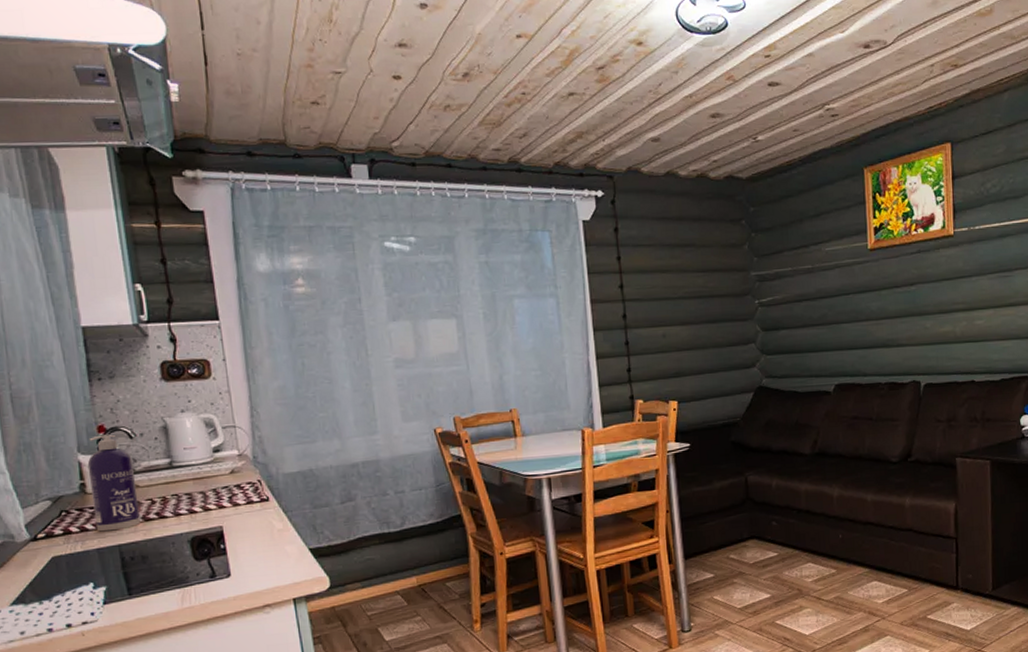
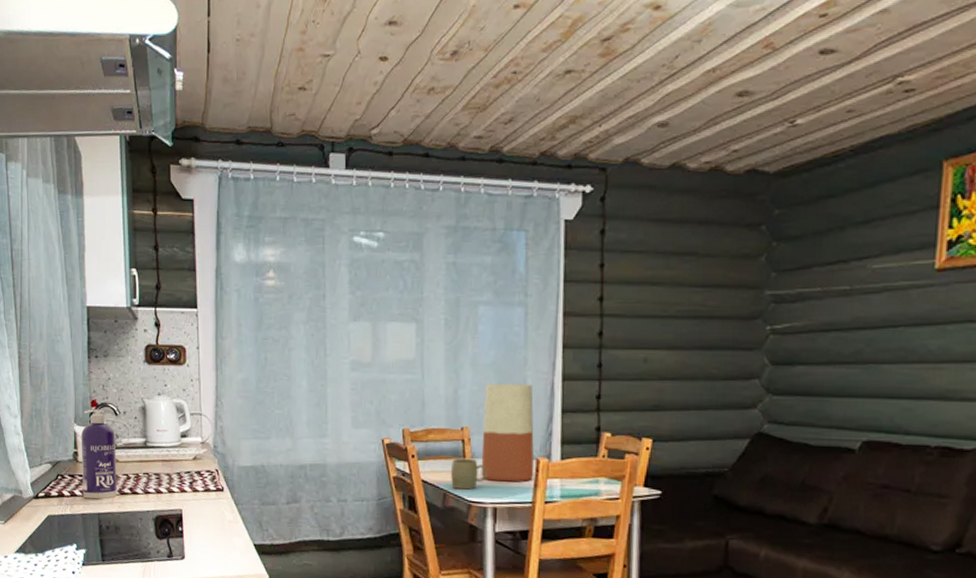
mug: none [504,436,539,466] -> present [451,458,488,490]
vase: none [527,364,581,455] -> present [481,383,535,482]

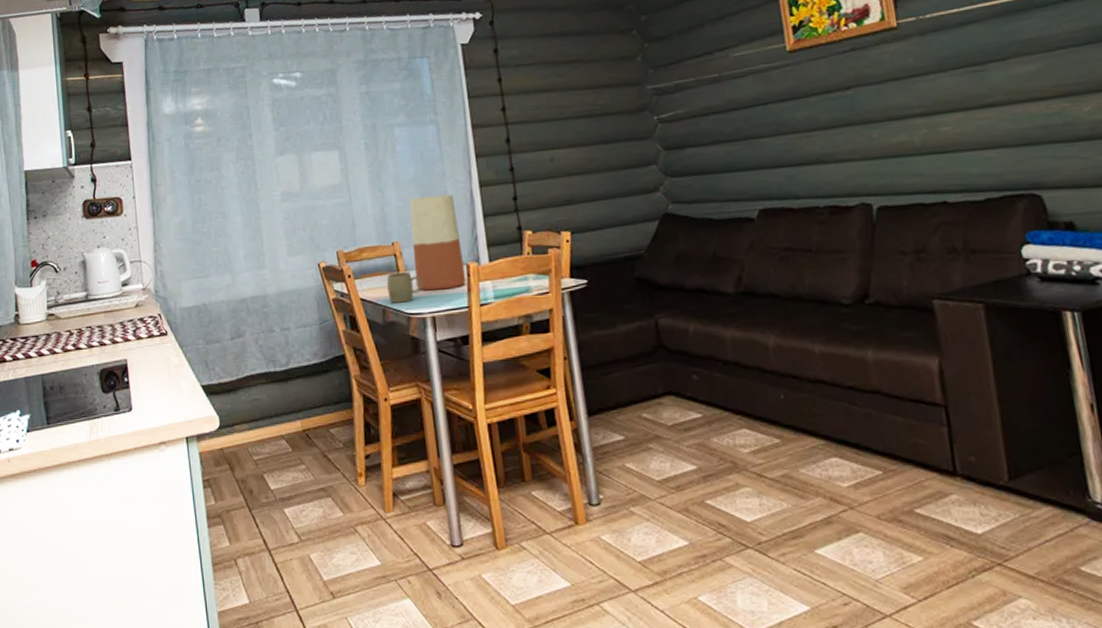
spray bottle: present [81,409,117,500] -> none [22,268,60,361]

